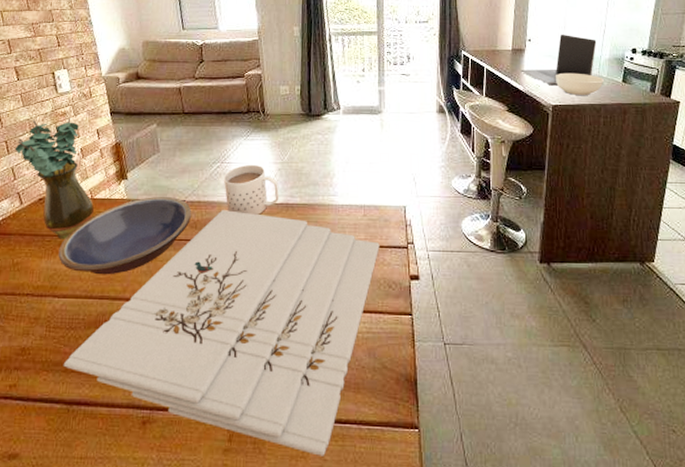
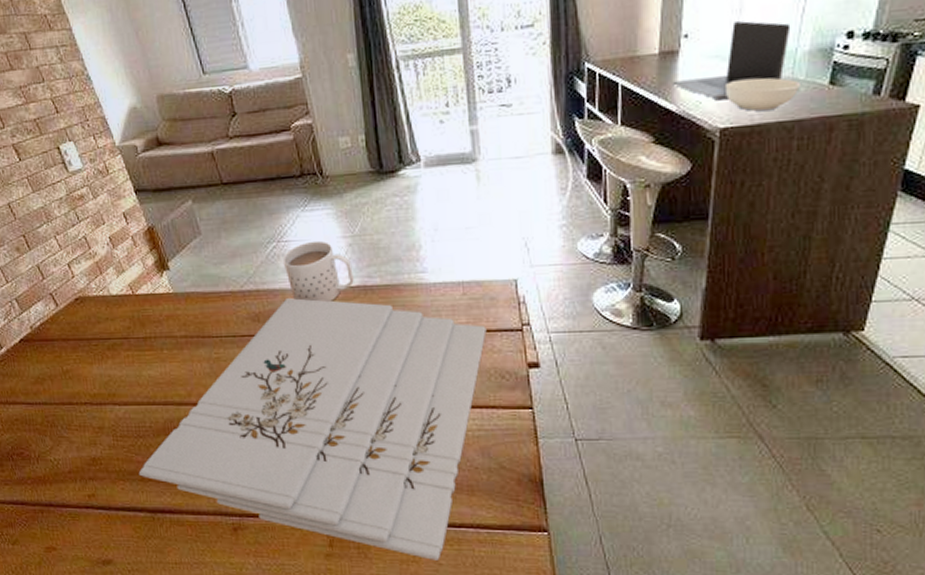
vase: present [14,118,95,239] -> none [35,202,140,343]
bowl: present [58,196,192,275] -> none [108,286,252,379]

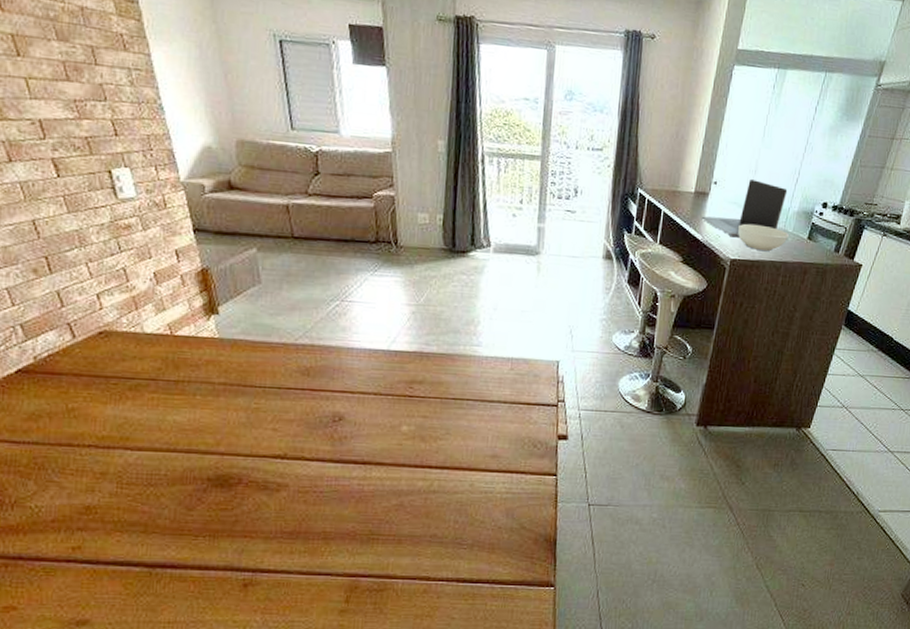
placemat: present [138,298,487,560] -> none [141,356,527,615]
mug: present [282,240,354,303] -> none [343,304,413,365]

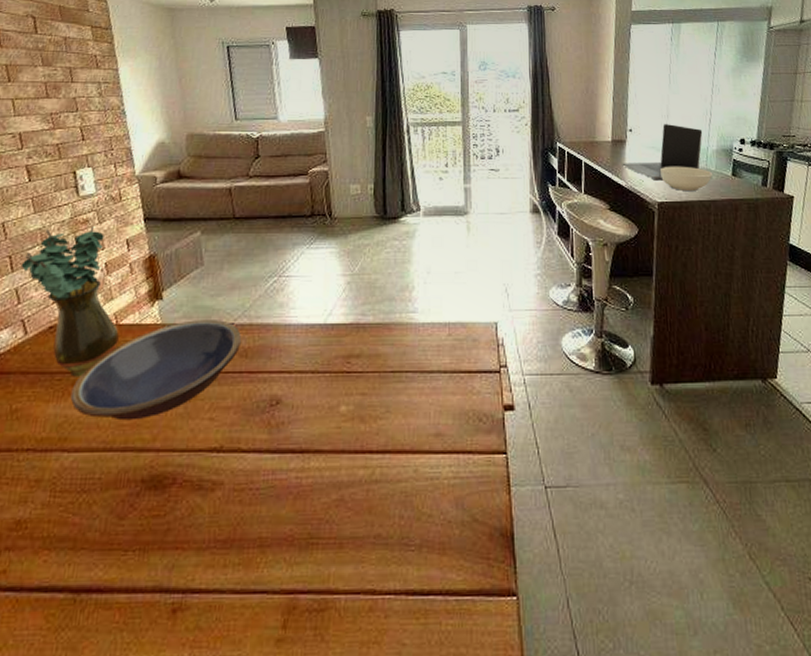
vase: none [59,232,176,383] -> present [20,226,120,377]
bowl: none [128,336,304,426] -> present [70,318,242,421]

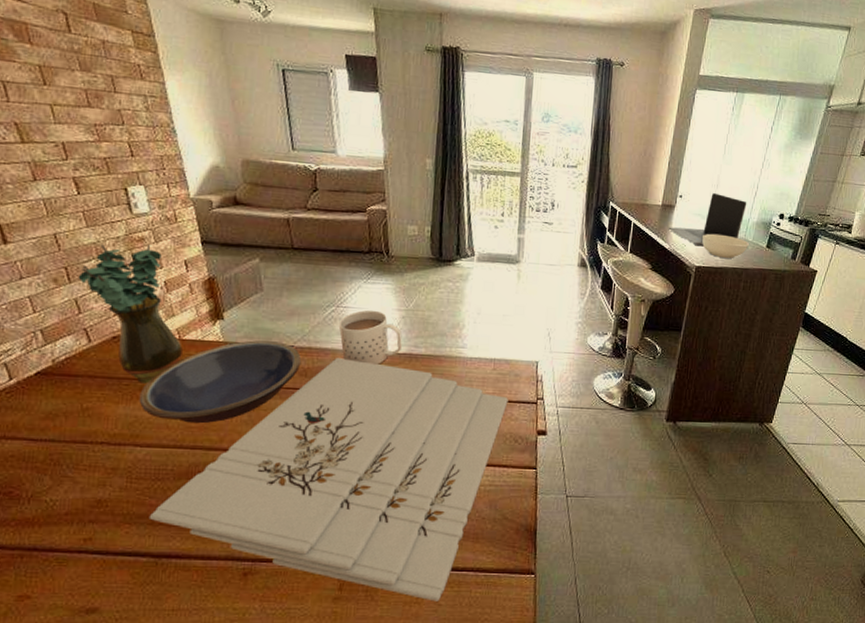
placemat: none [70,334,468,640] -> present [148,358,508,601]
mug: none [281,277,348,340] -> present [338,310,403,366]

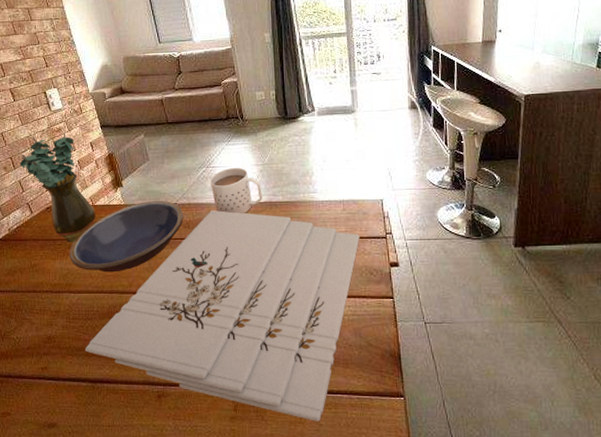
laptop computer: present [668,193,747,247] -> none [492,23,570,76]
bowl: present [701,233,749,259] -> none [526,61,577,84]

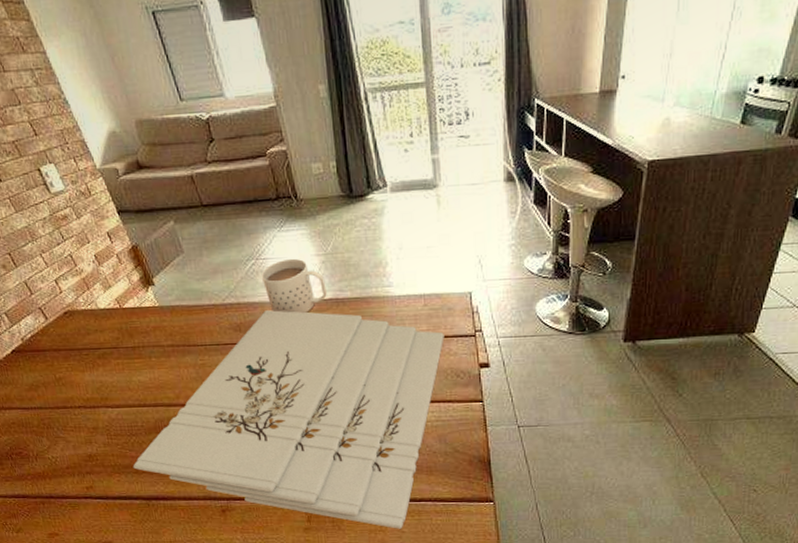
vase: present [19,133,97,243] -> none [21,222,127,352]
bowl: present [69,200,184,273] -> none [99,300,234,384]

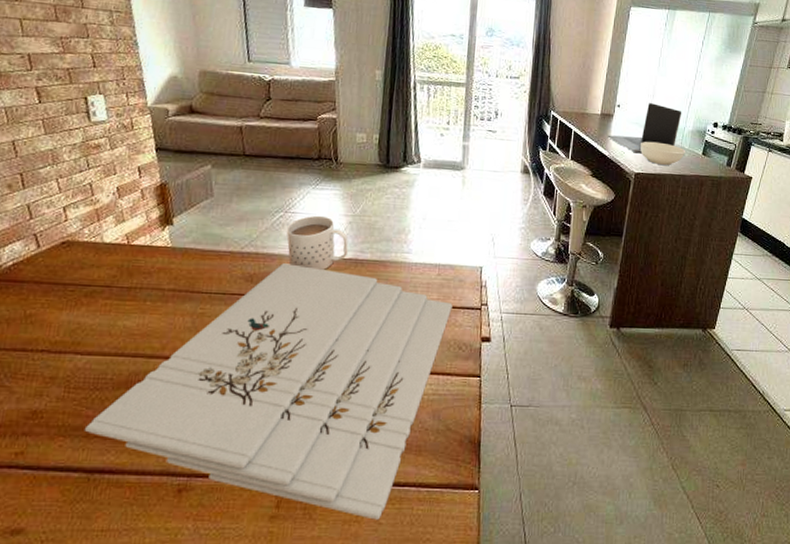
laptop computer: none [610,65,712,136] -> present [607,103,682,154]
bowl: none [653,116,717,147] -> present [639,141,685,166]

